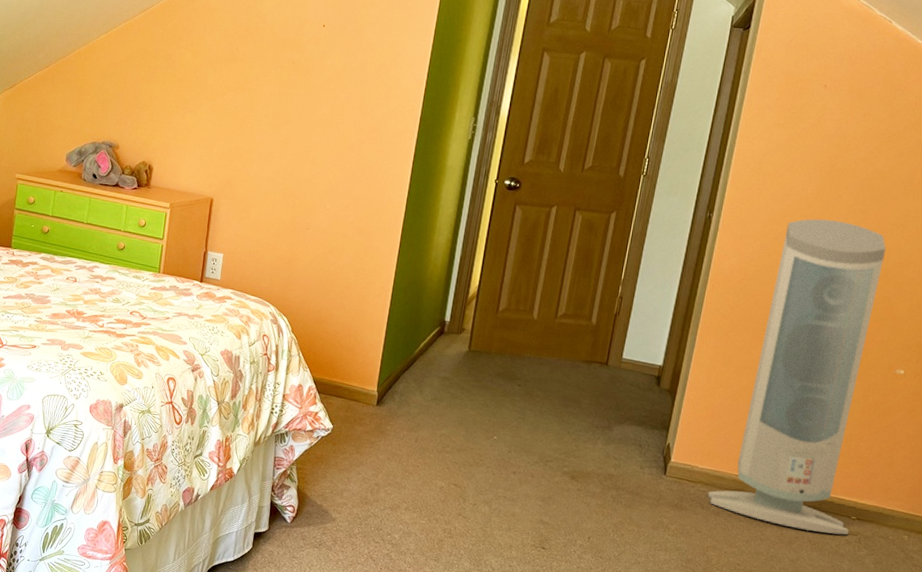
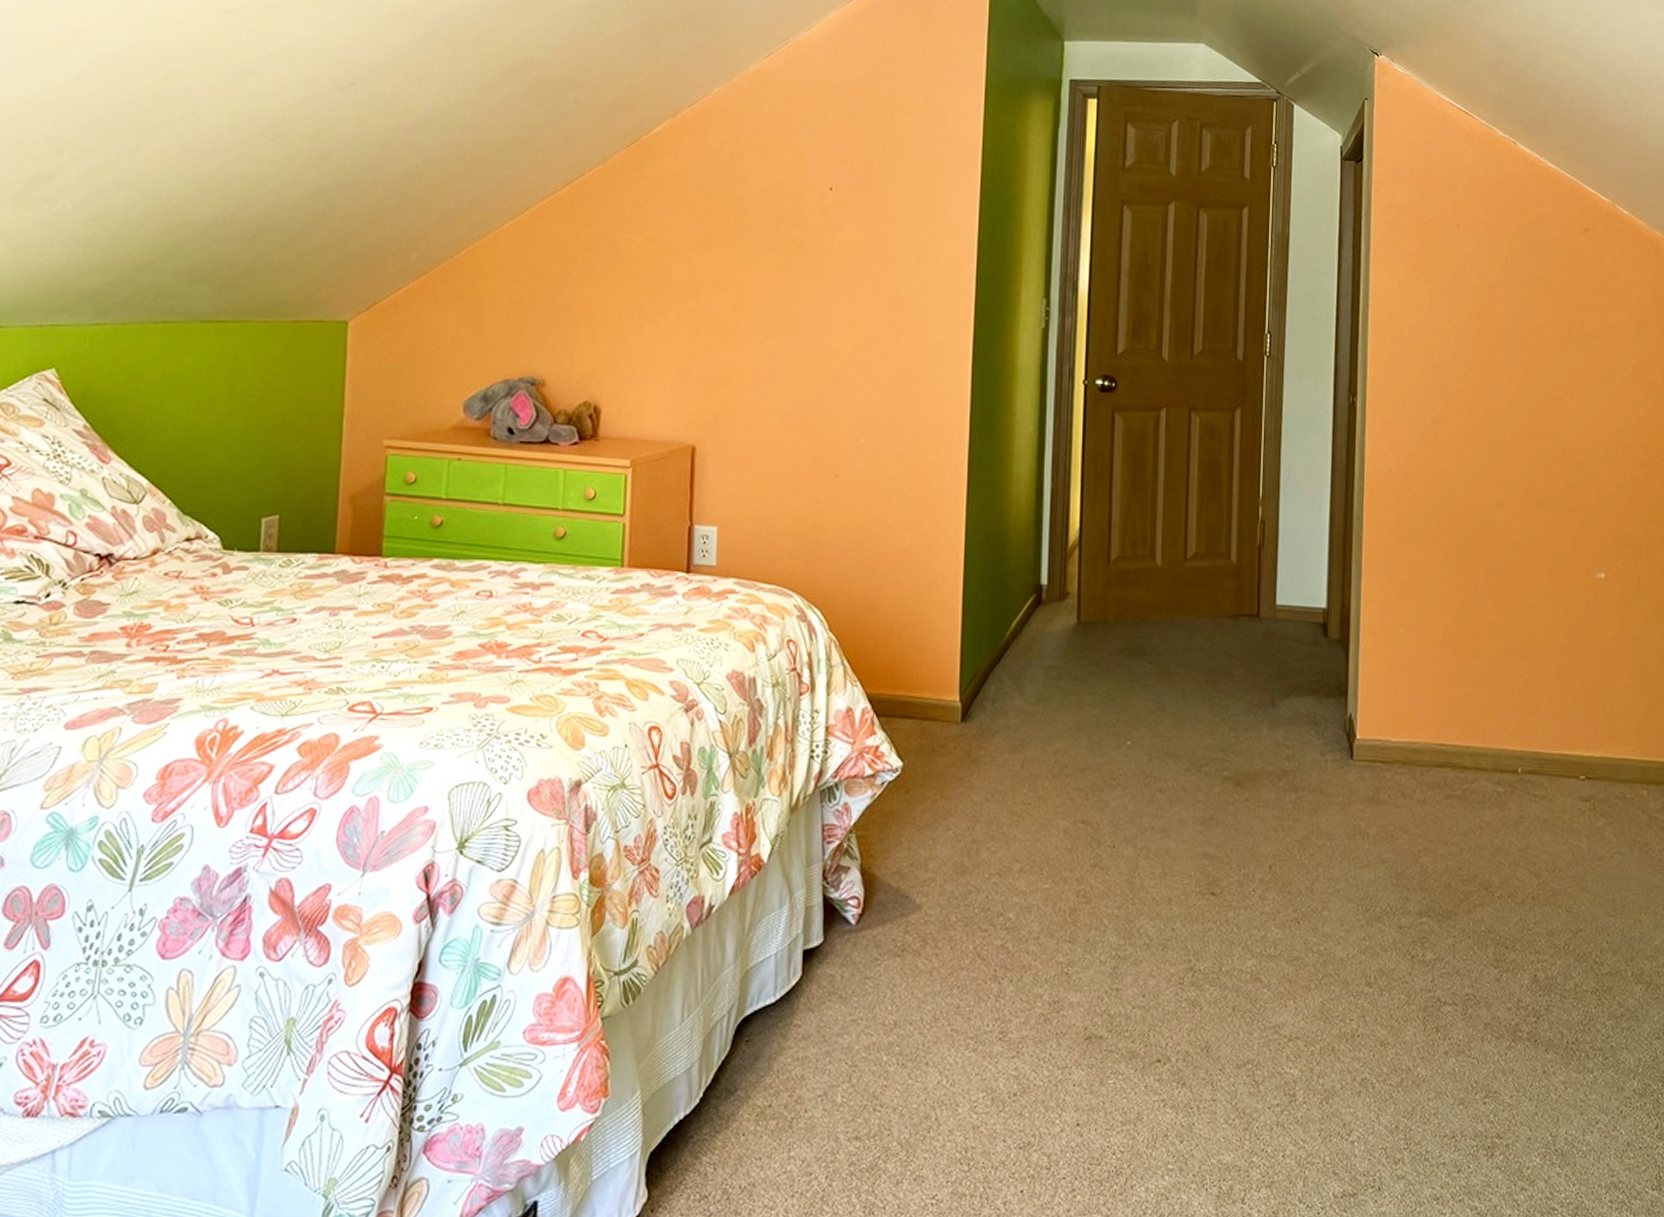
air purifier: present [707,218,887,535] -> none [1407,391,1581,806]

